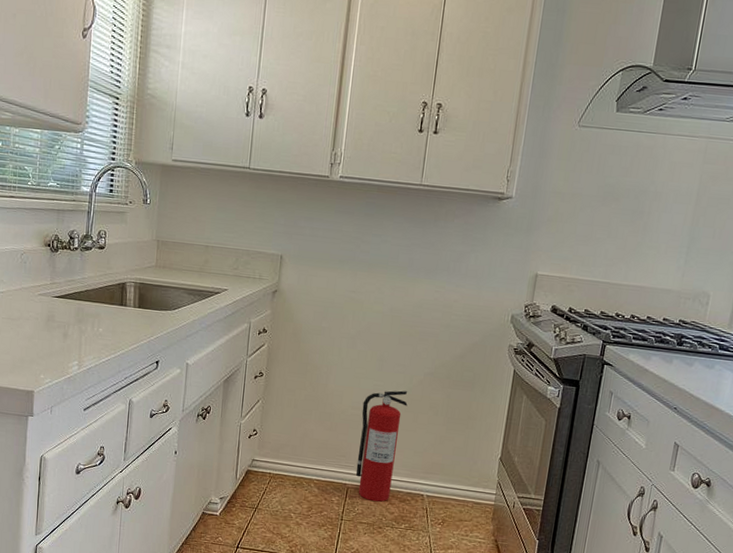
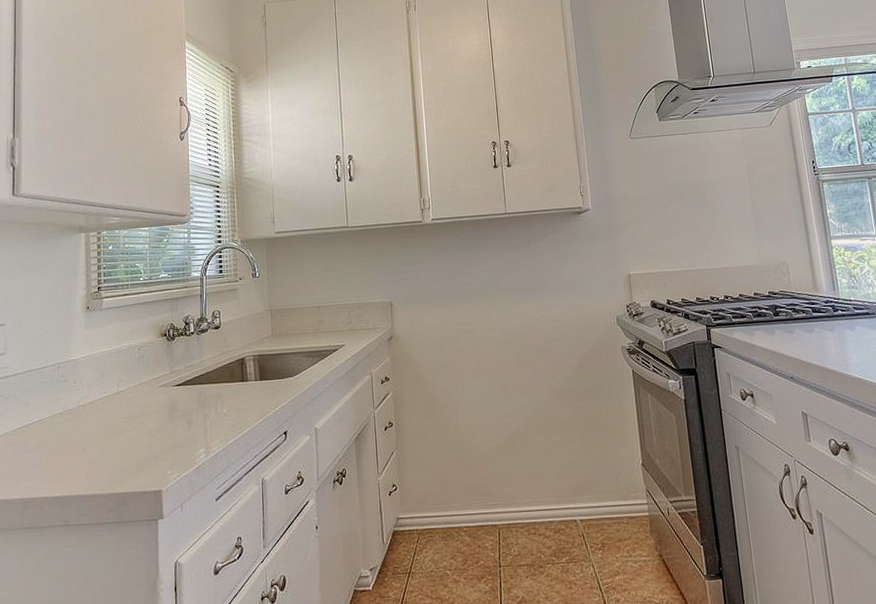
fire extinguisher: present [355,390,408,502] -> none [496,412,543,539]

